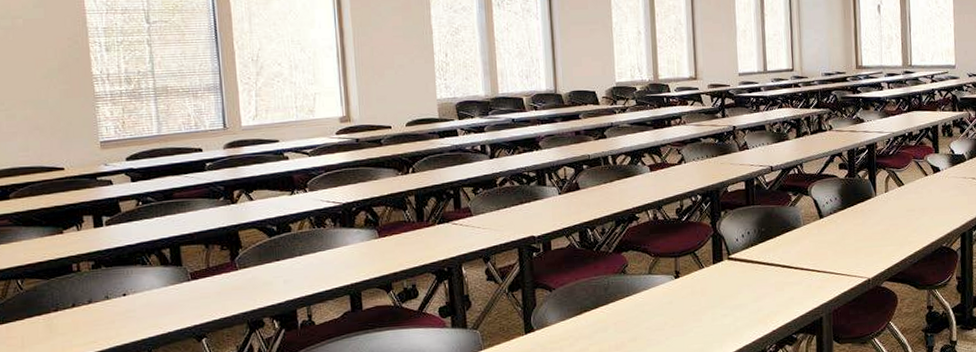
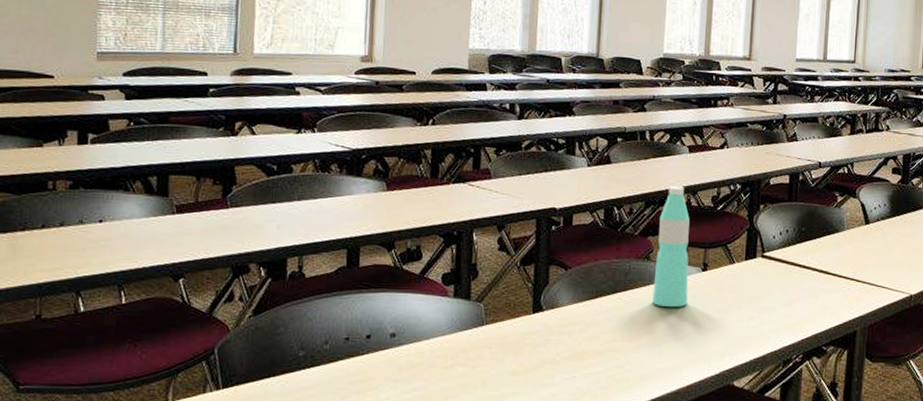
water bottle: none [630,203,665,315] -> present [652,186,690,307]

